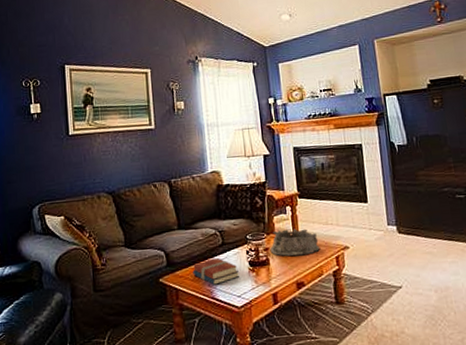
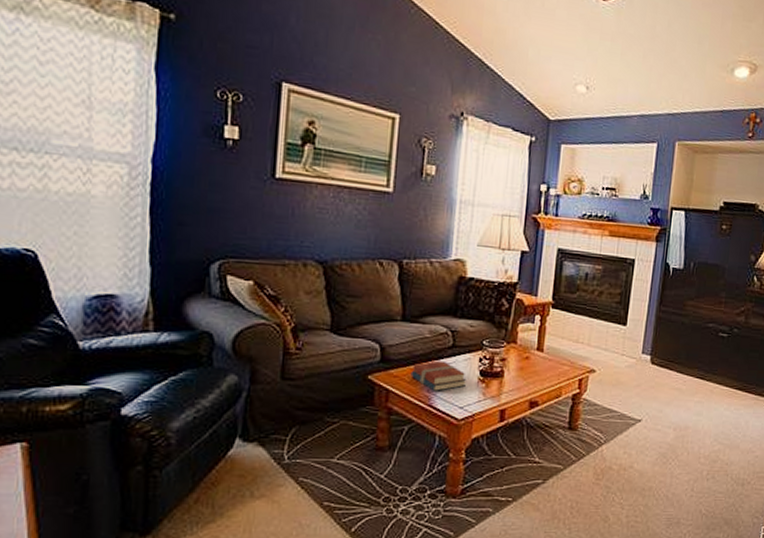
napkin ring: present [270,228,320,256] -> none [507,340,564,373]

